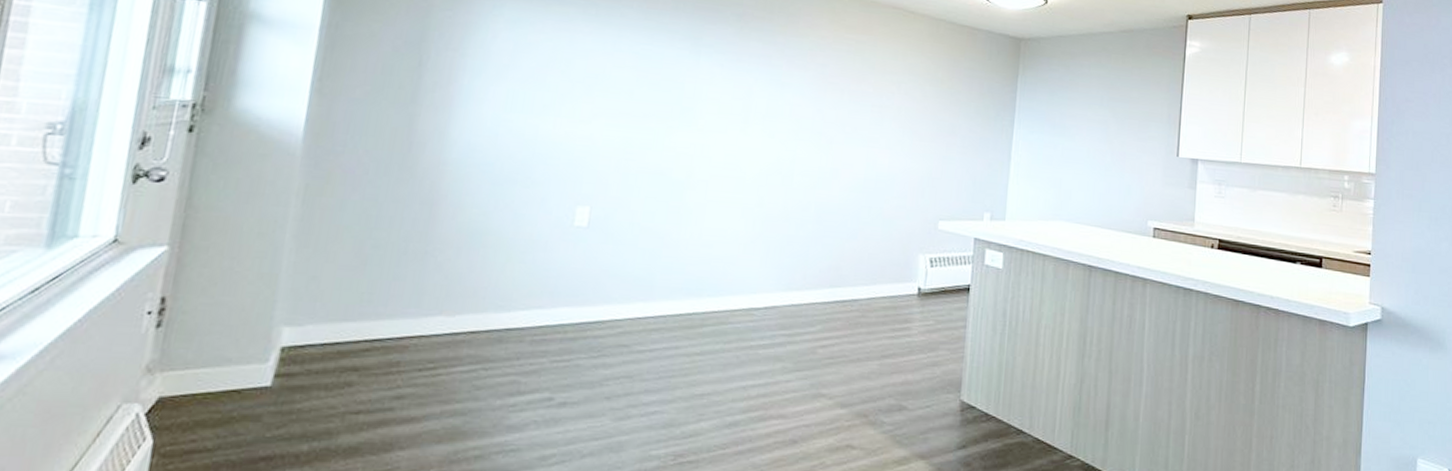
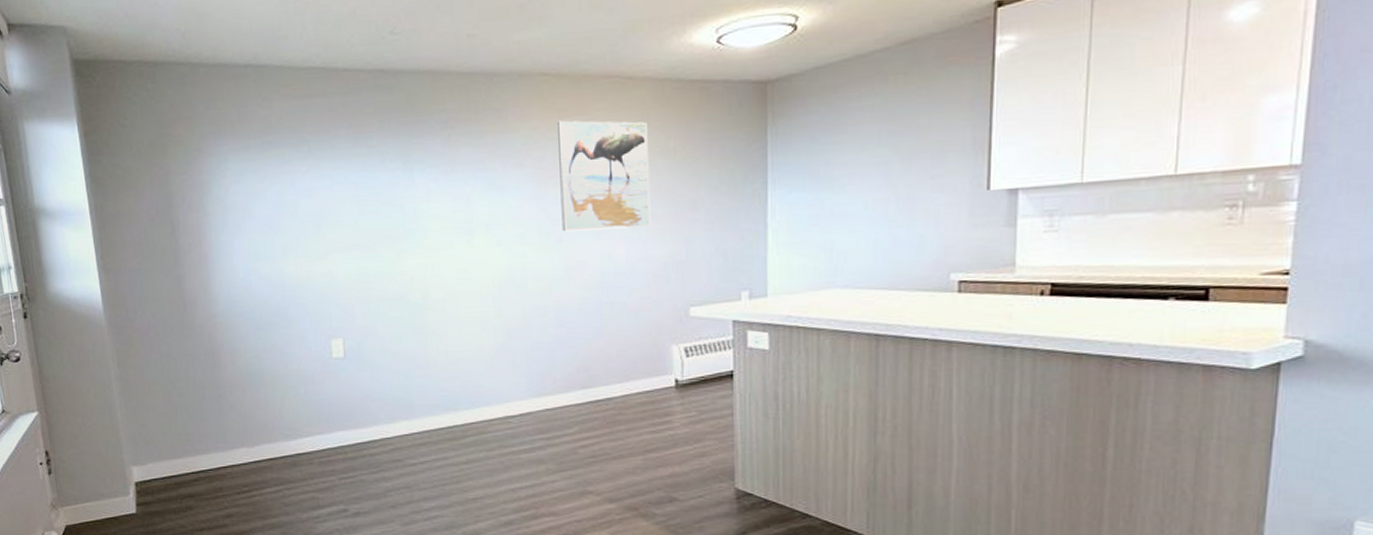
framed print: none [834,35,921,142] -> present [558,120,651,232]

